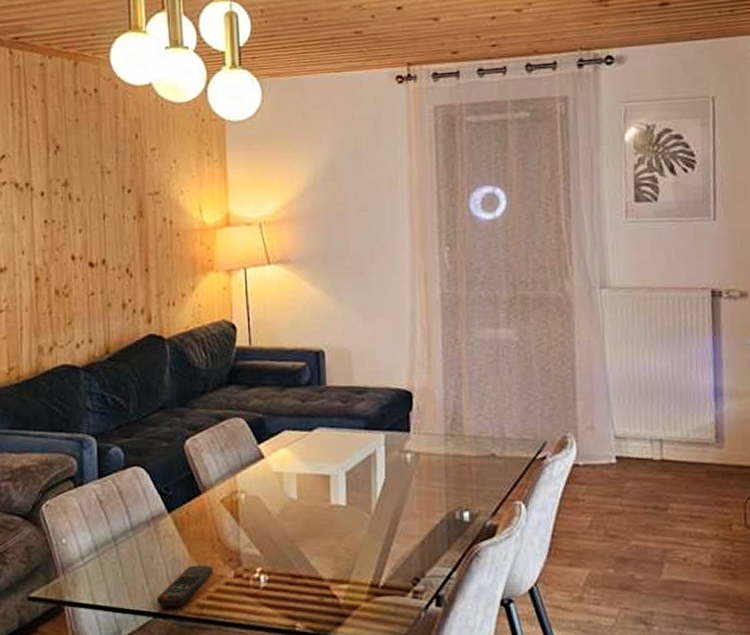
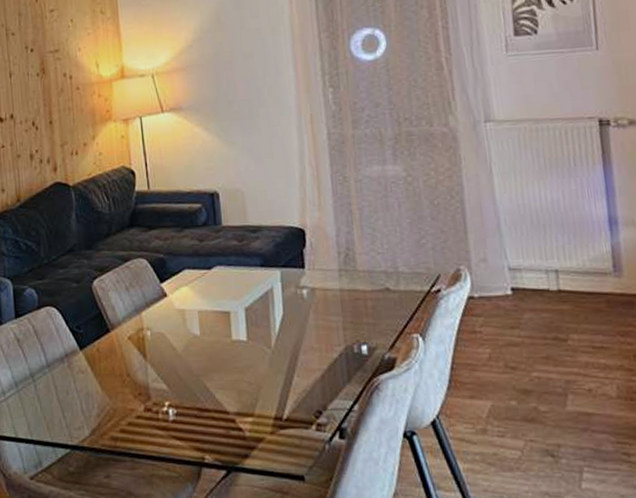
remote control: present [156,565,214,607] -> none [73,399,125,440]

